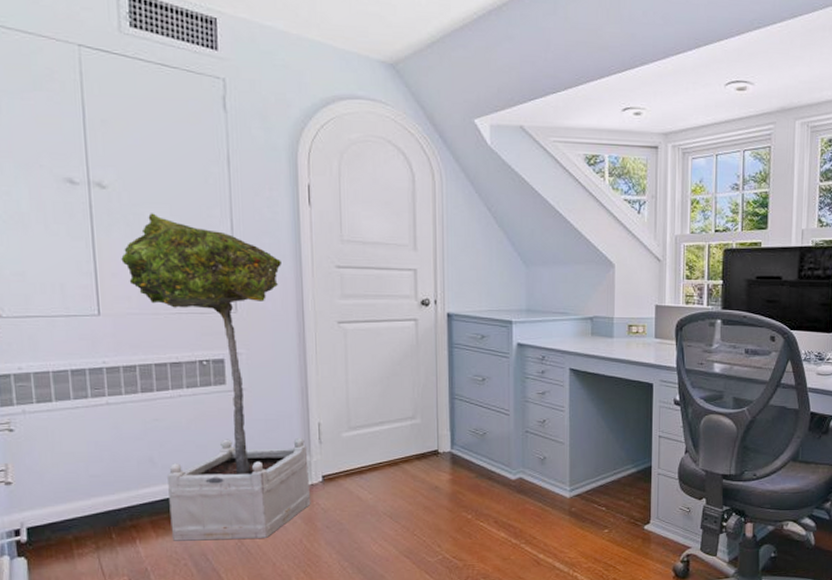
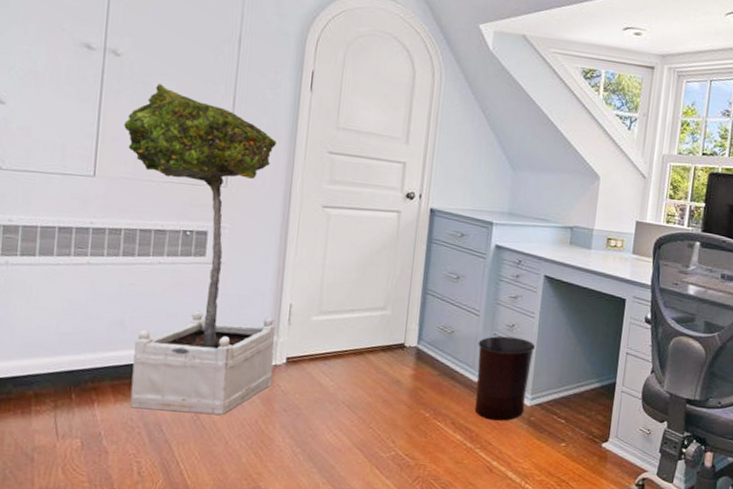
waste bin: none [511,432,568,515] -> present [474,336,535,421]

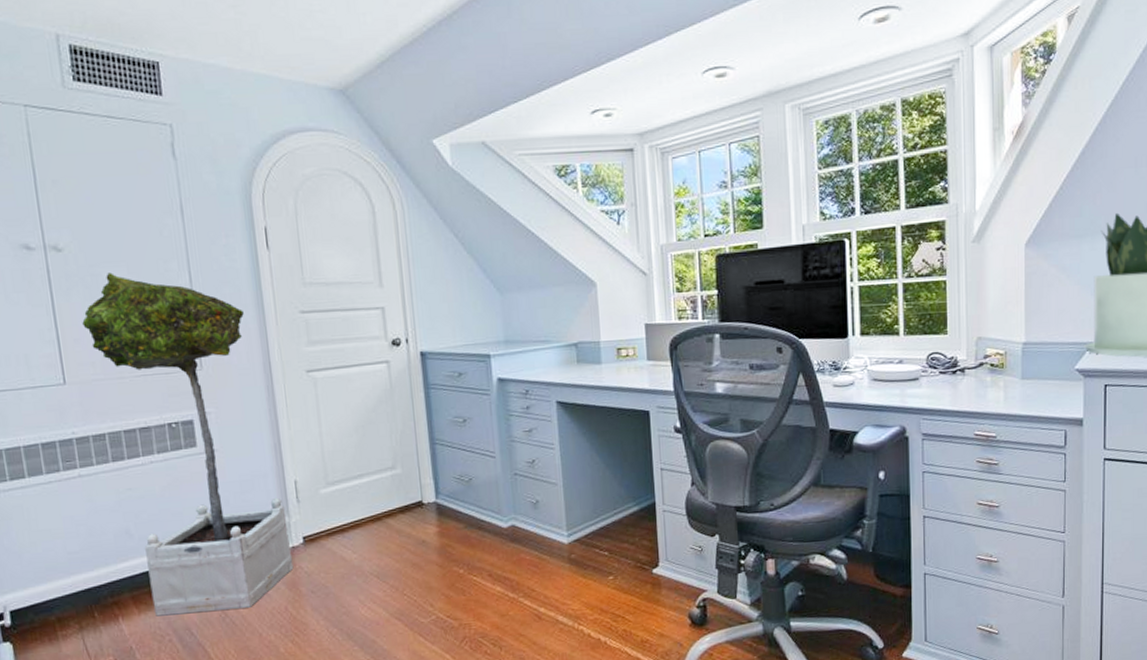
waste bin: present [474,336,535,421] -> none [499,473,563,565]

